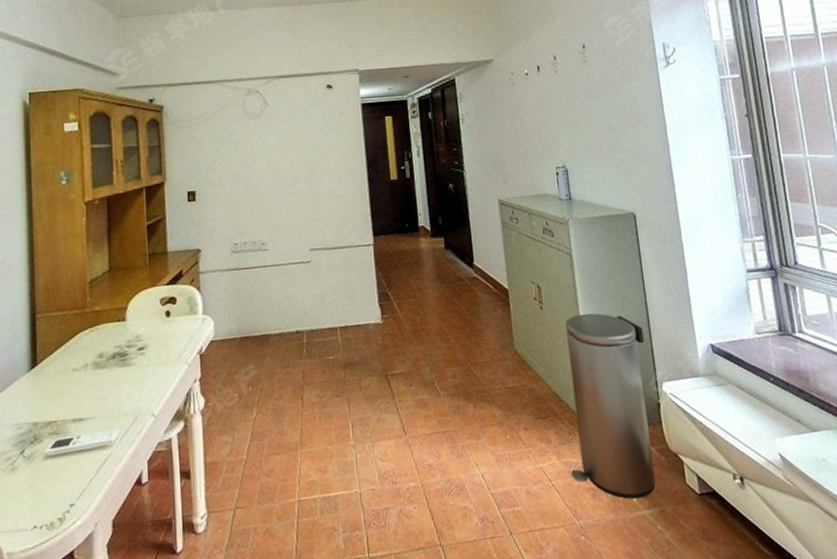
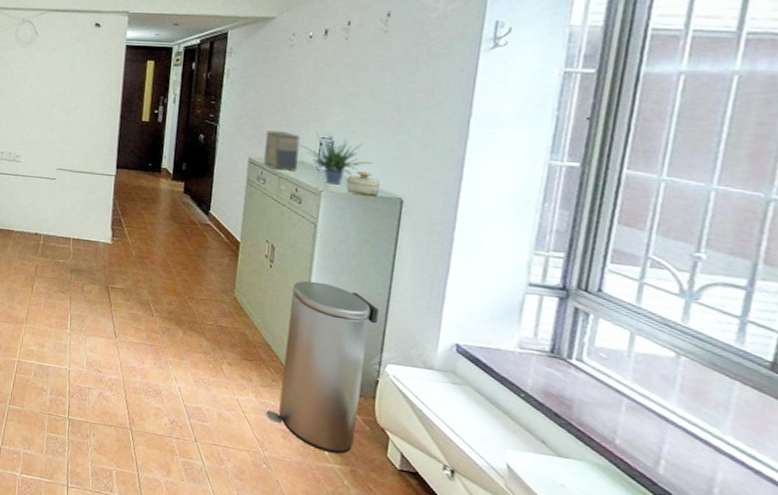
decorative box: none [508,167,542,207] -> present [264,129,300,171]
potted plant: none [539,162,605,212] -> present [299,131,374,185]
decorative jar: none [586,193,616,218] -> present [345,171,381,197]

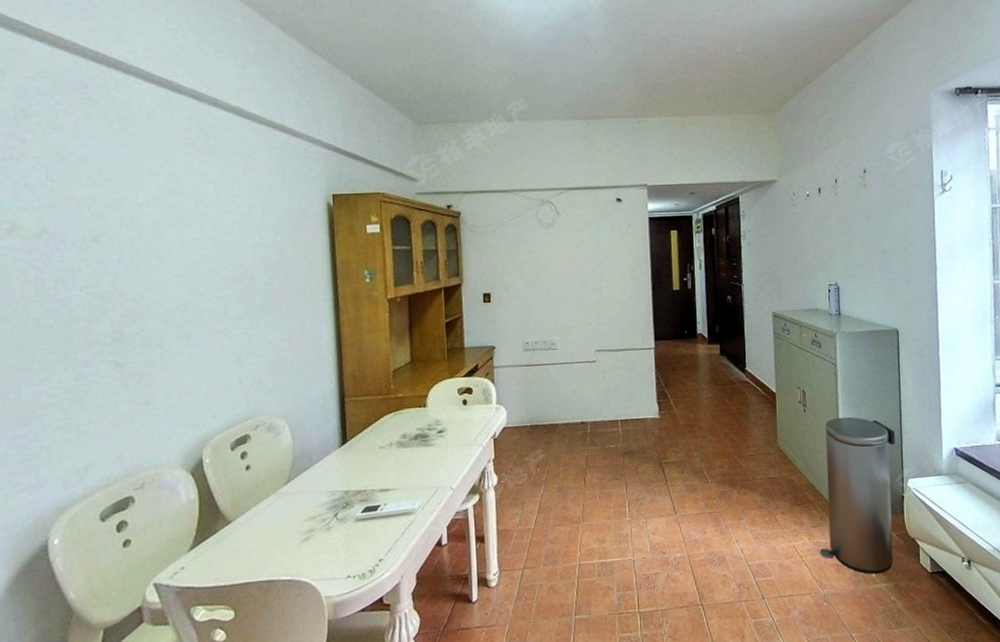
decorative box: present [264,129,300,171] -> none [783,283,814,320]
potted plant: present [299,131,374,185] -> none [812,279,872,326]
decorative jar: present [345,171,381,197] -> none [854,310,881,332]

